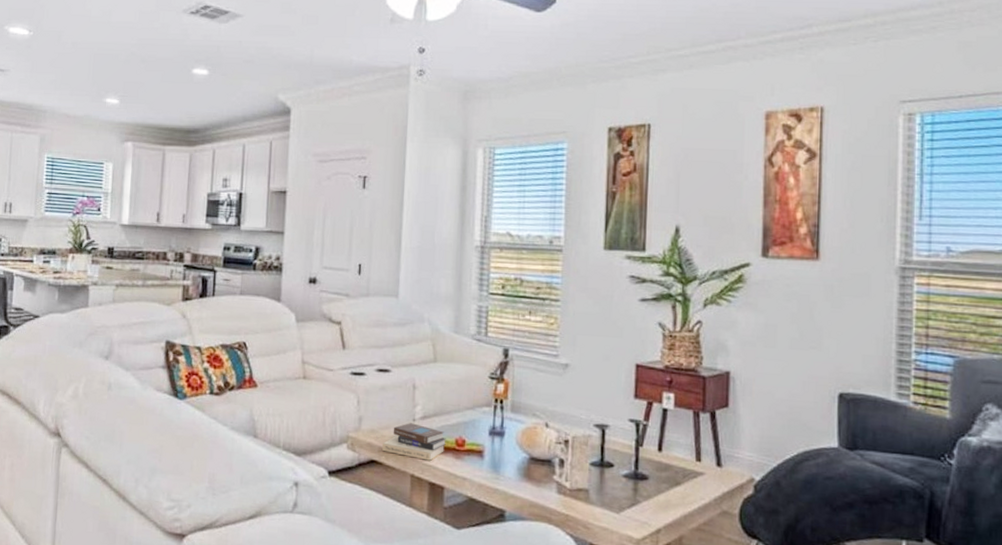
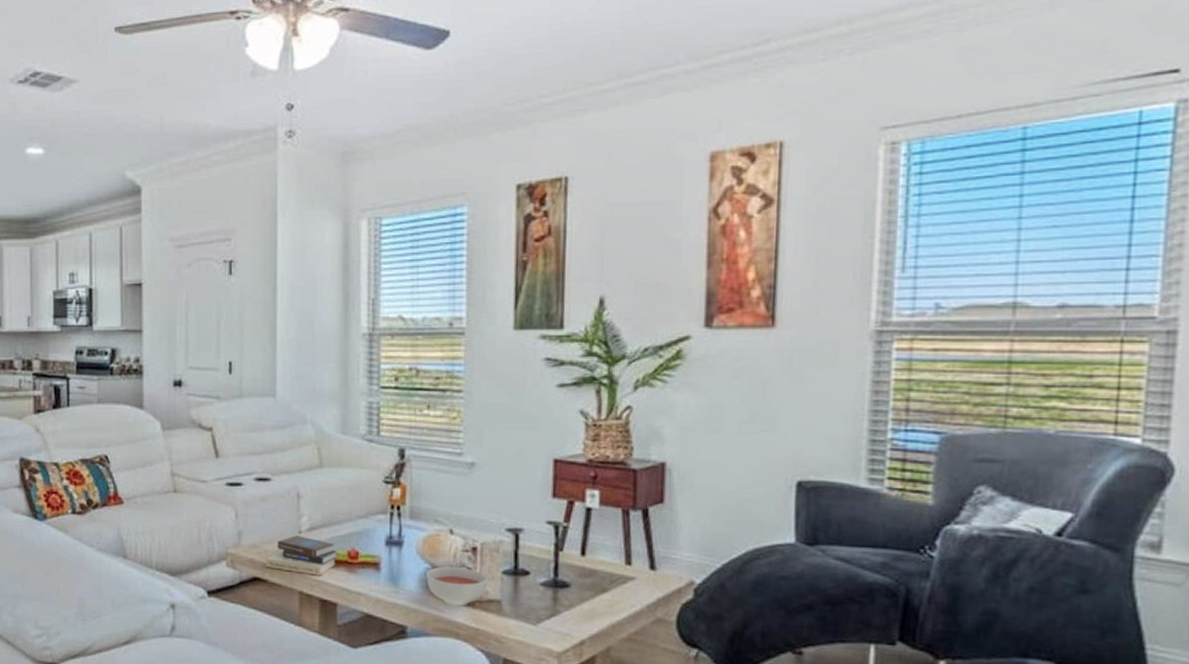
bowl: none [524,456,577,494] -> present [426,566,487,606]

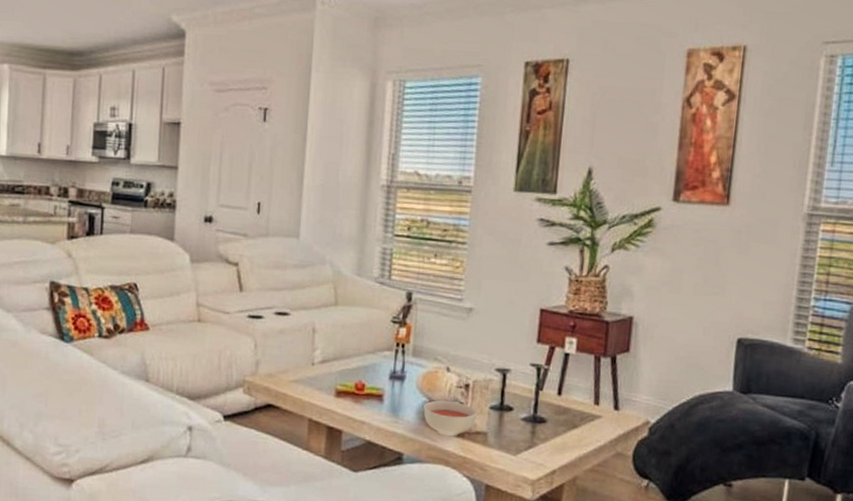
books: present [266,535,337,576] -> none [280,367,346,405]

